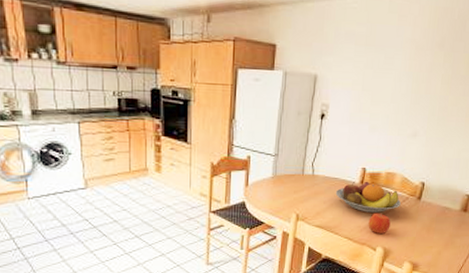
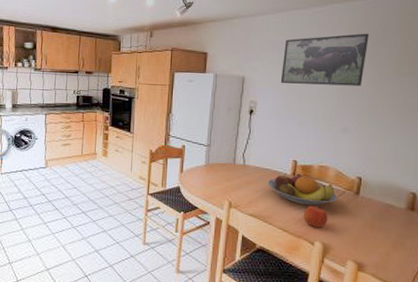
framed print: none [354,25,448,87] -> present [280,33,369,86]

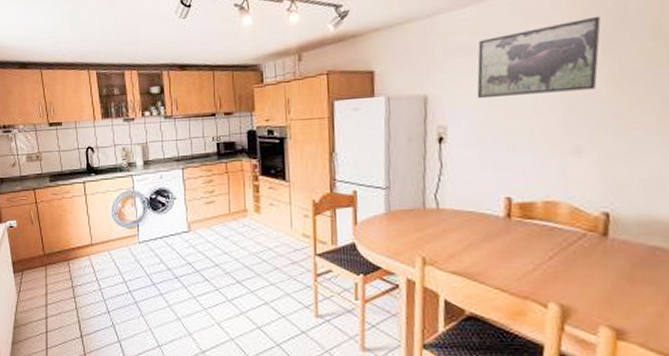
fruit bowl: present [267,173,337,205] -> none [472,213,575,255]
apple: present [303,205,328,228] -> none [528,255,565,284]

